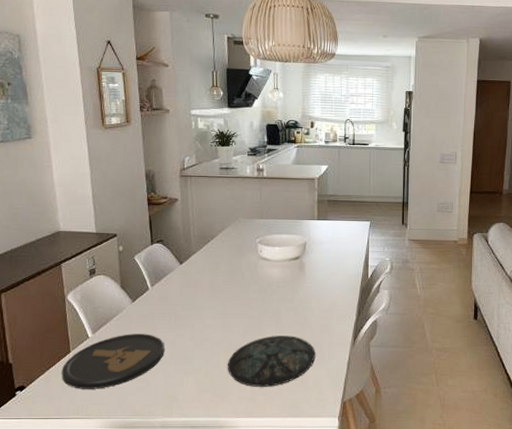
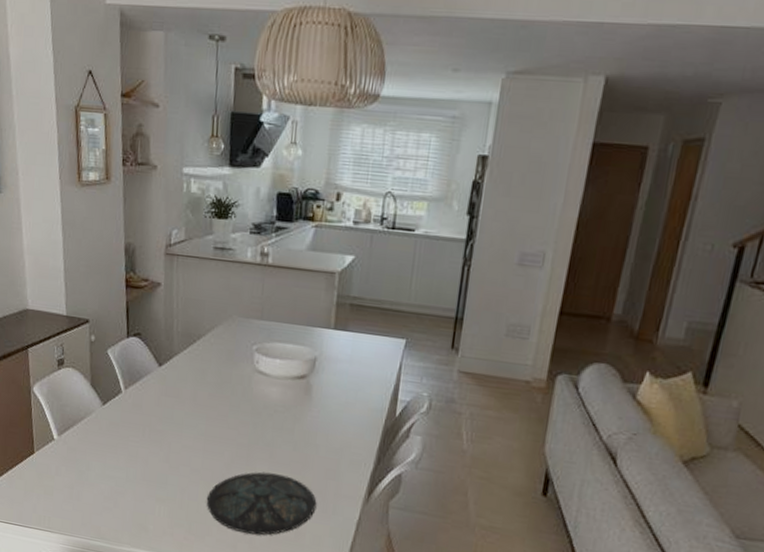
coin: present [61,334,165,389] -> none [24,442,136,501]

